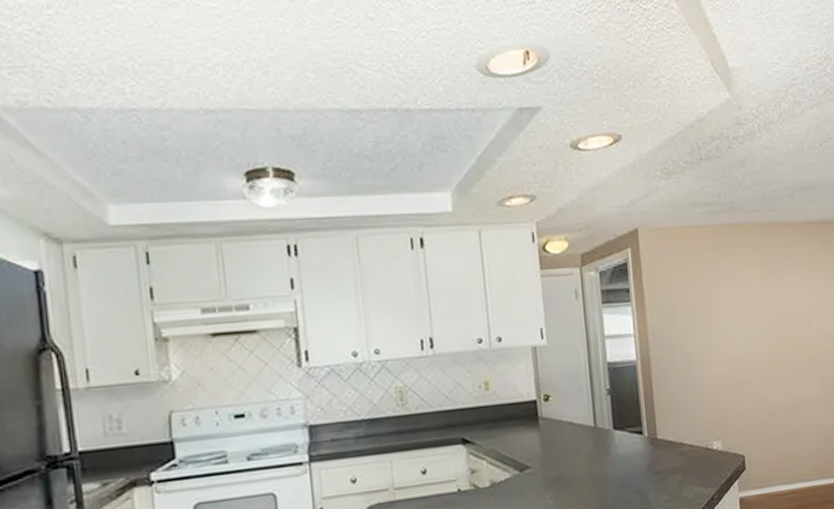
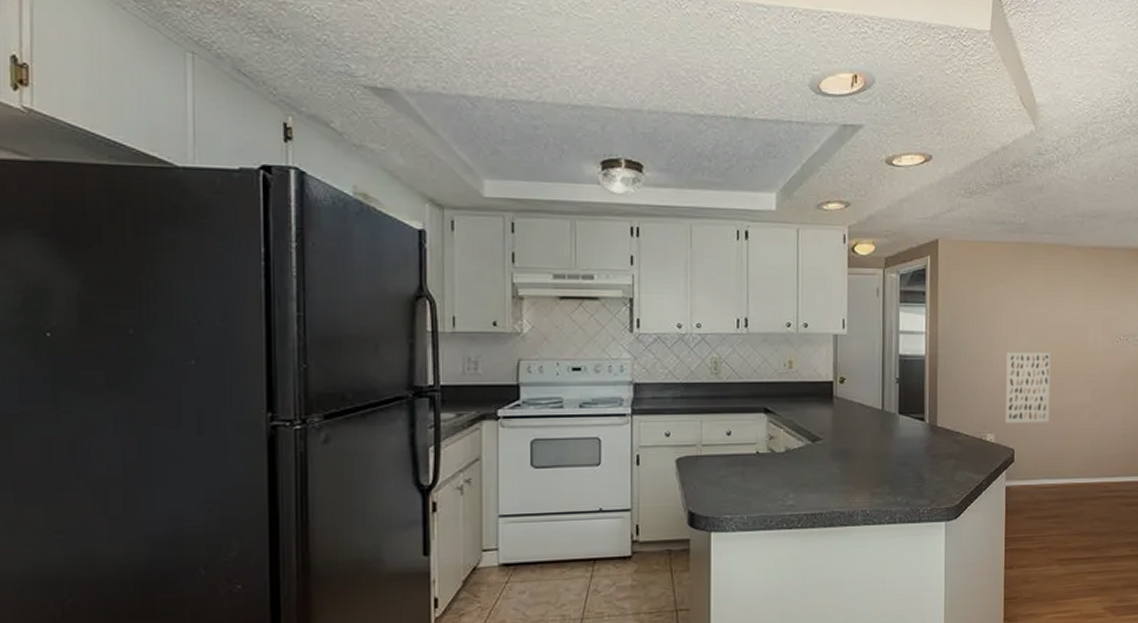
wall art: none [724,343,780,428] -> present [1004,351,1051,424]

